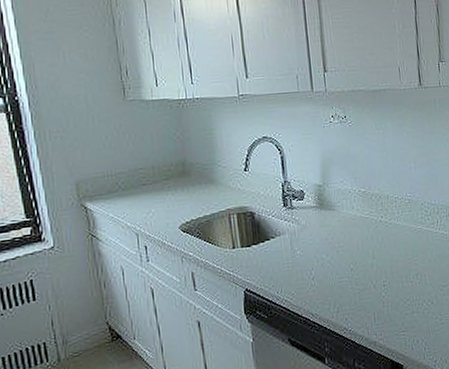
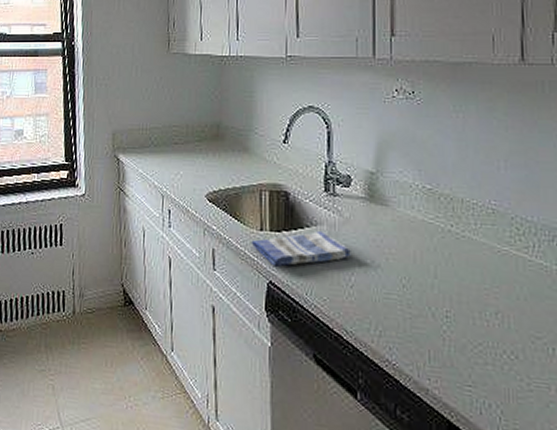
dish towel: none [225,239,311,277] -> present [251,230,353,268]

